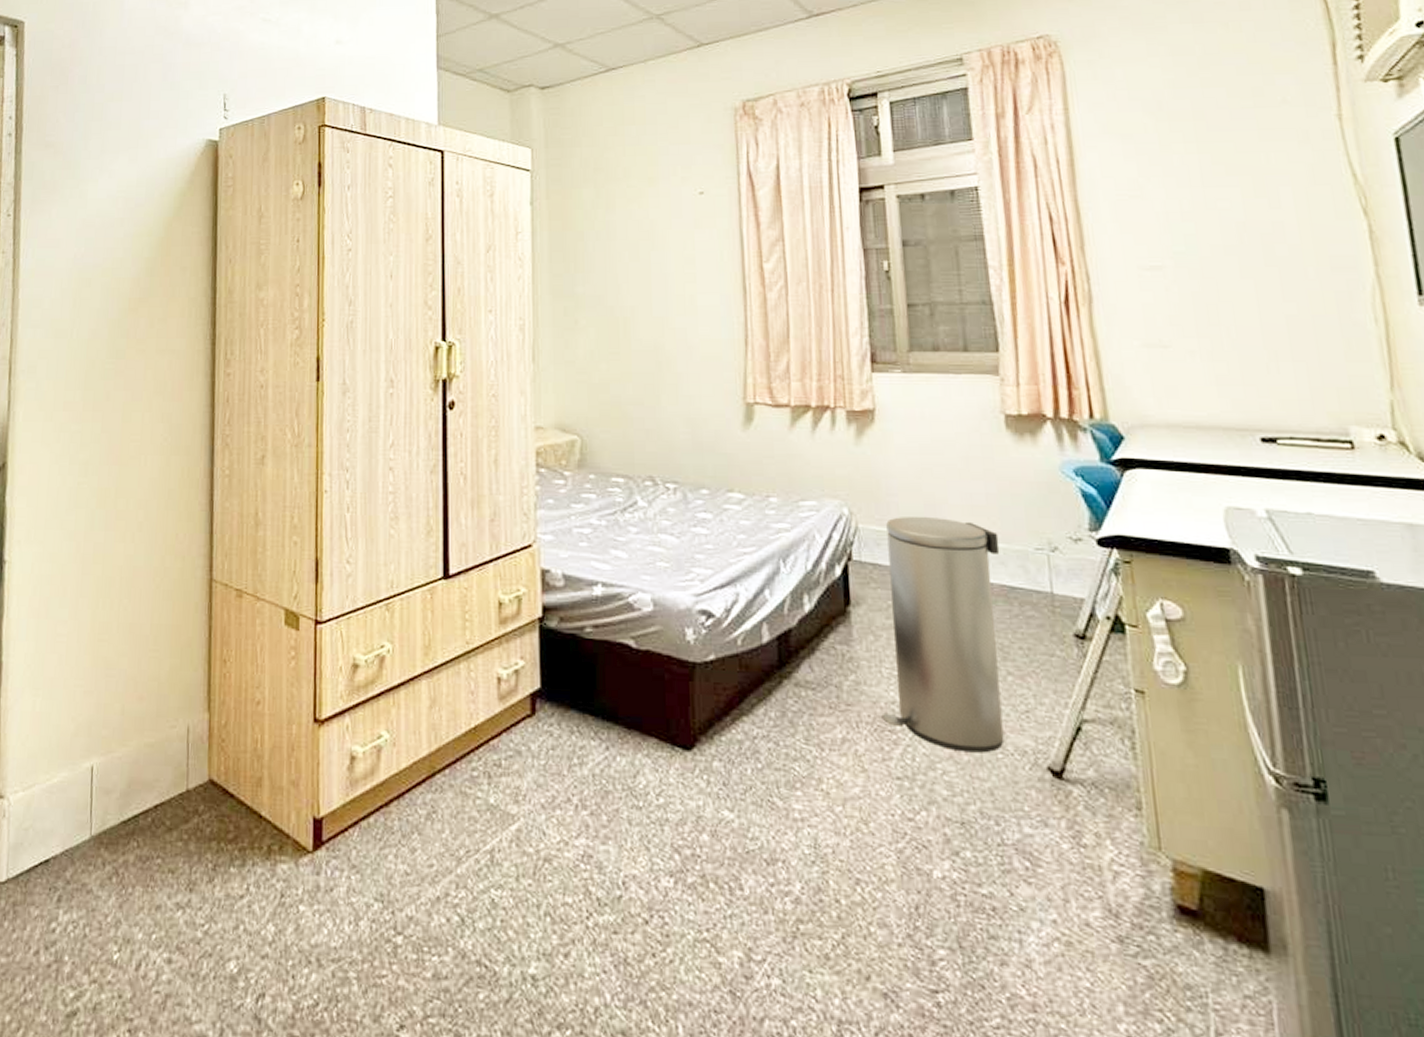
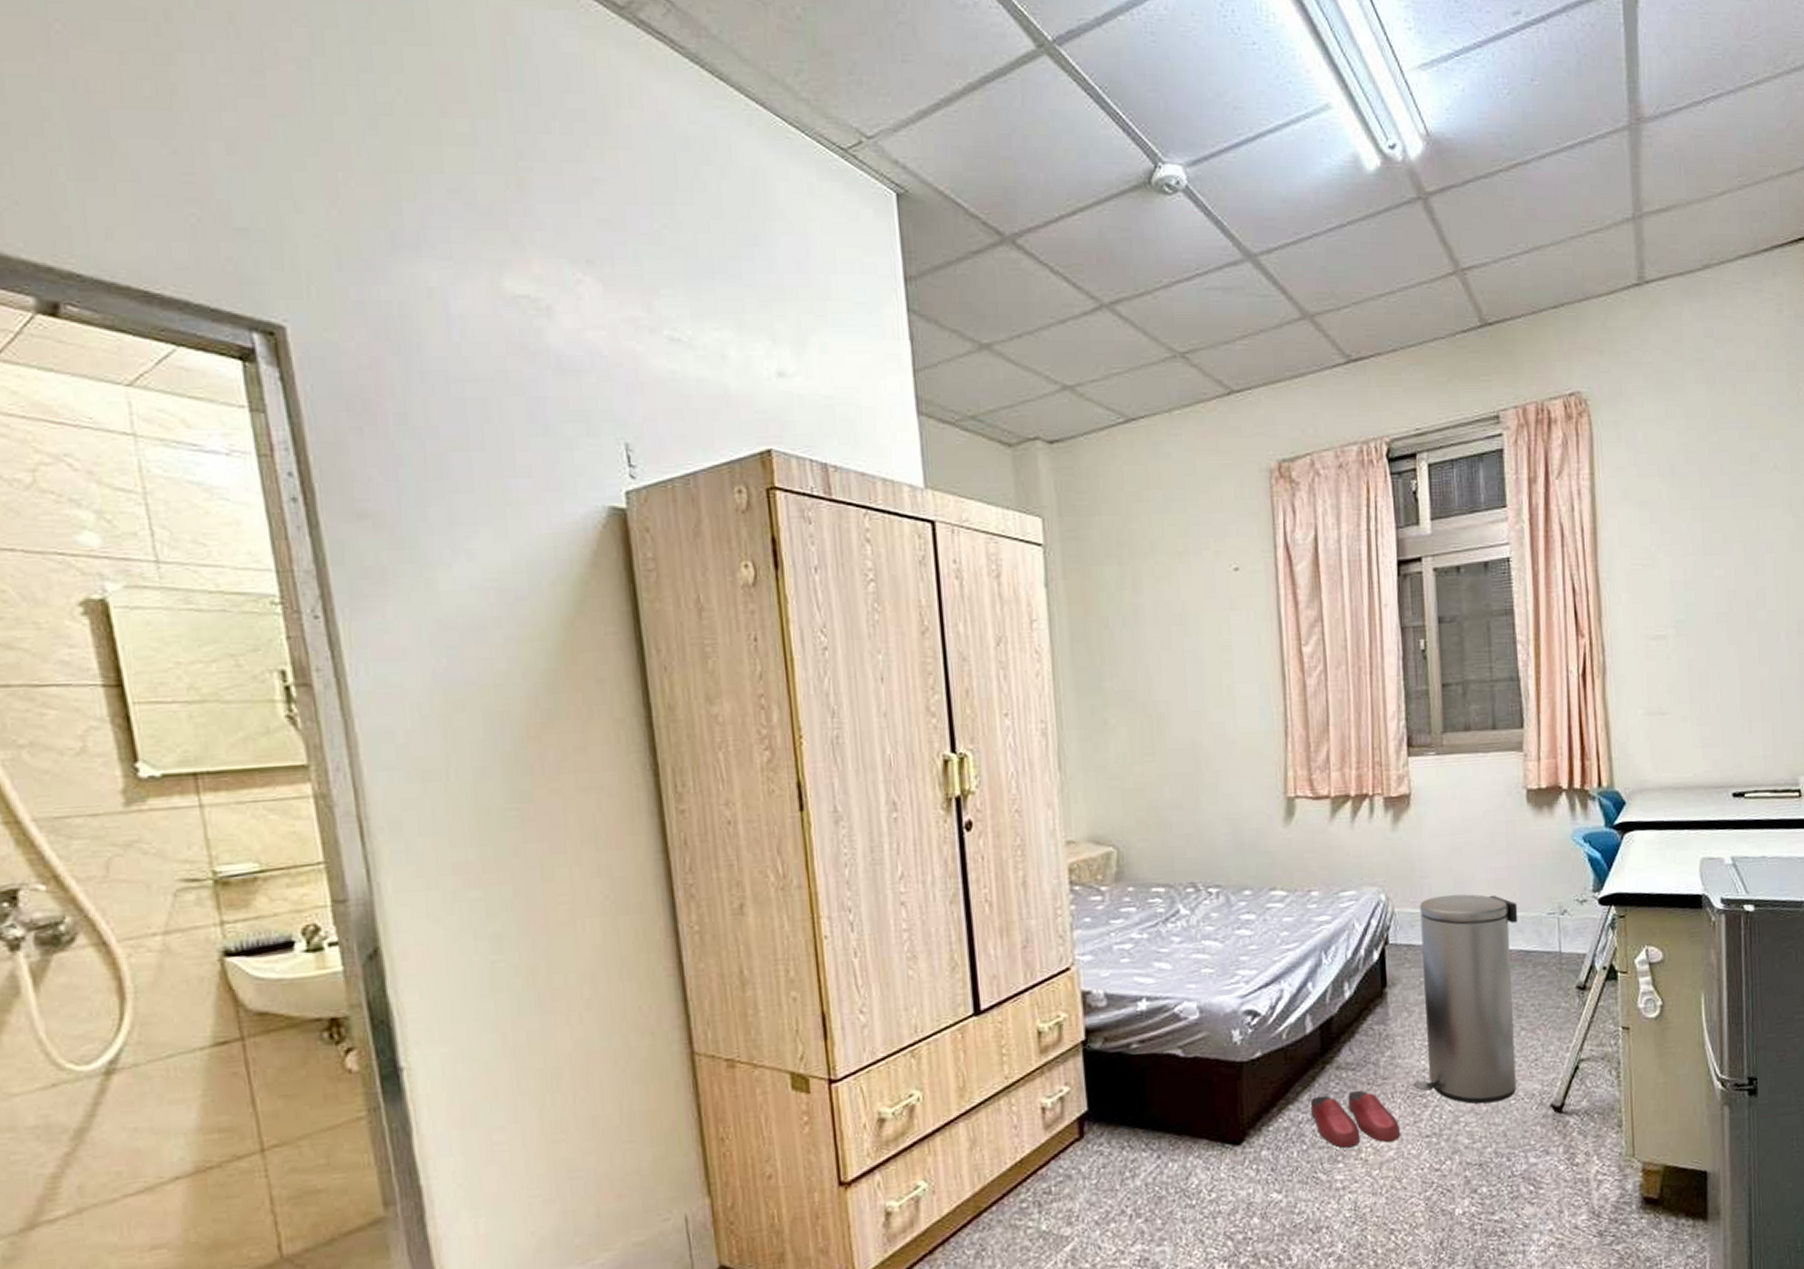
slippers: none [766,712,866,777] -> present [1310,1090,1400,1148]

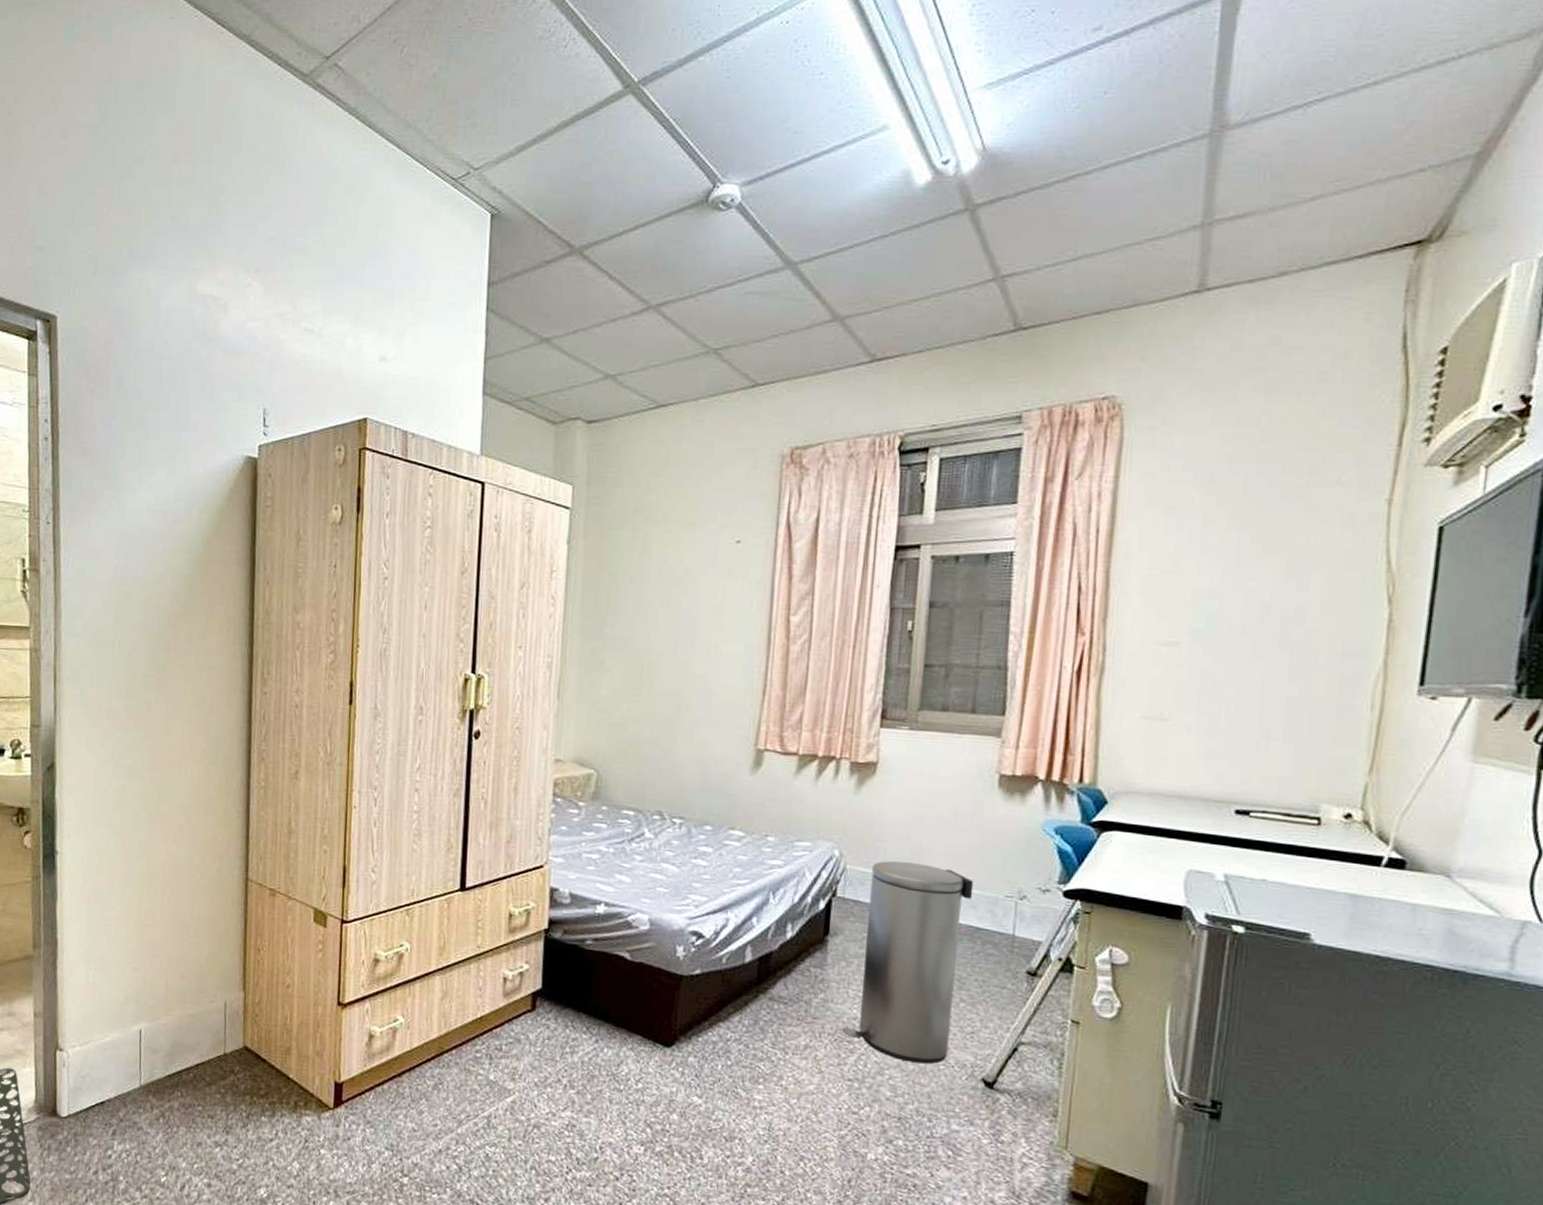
slippers: present [1310,1090,1400,1148] -> none [739,1020,823,1077]

